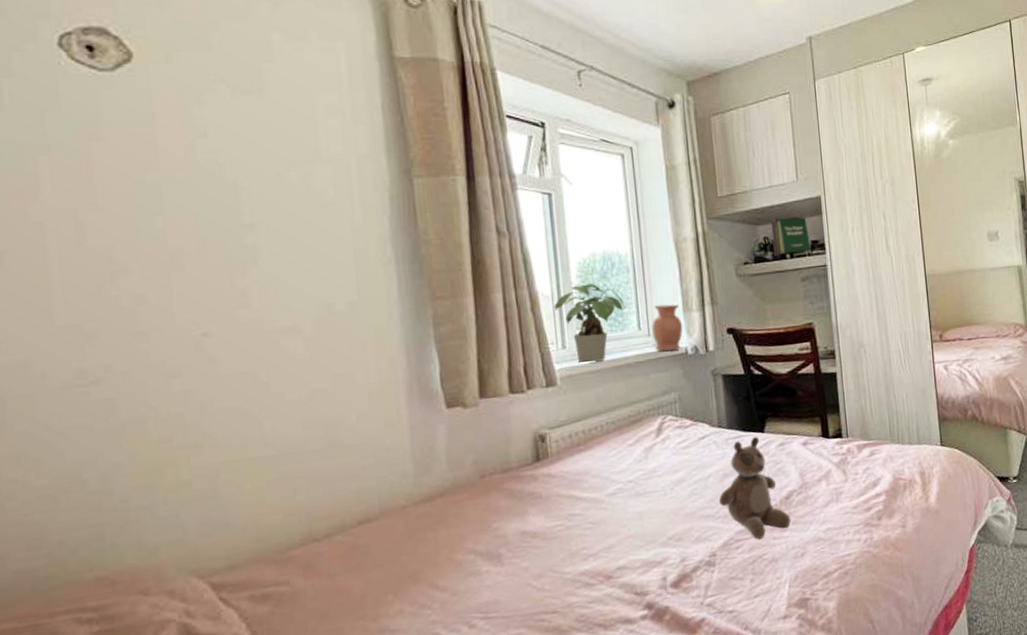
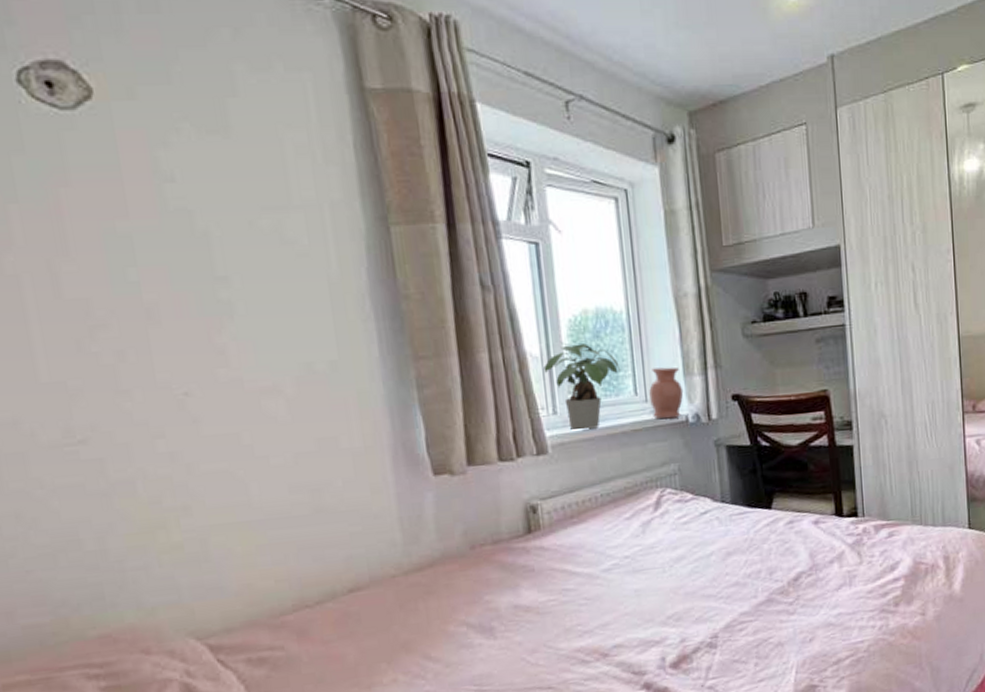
stuffed animal: present [718,436,791,539] -> none [721,512,800,622]
books: present [771,216,811,257] -> none [782,268,827,315]

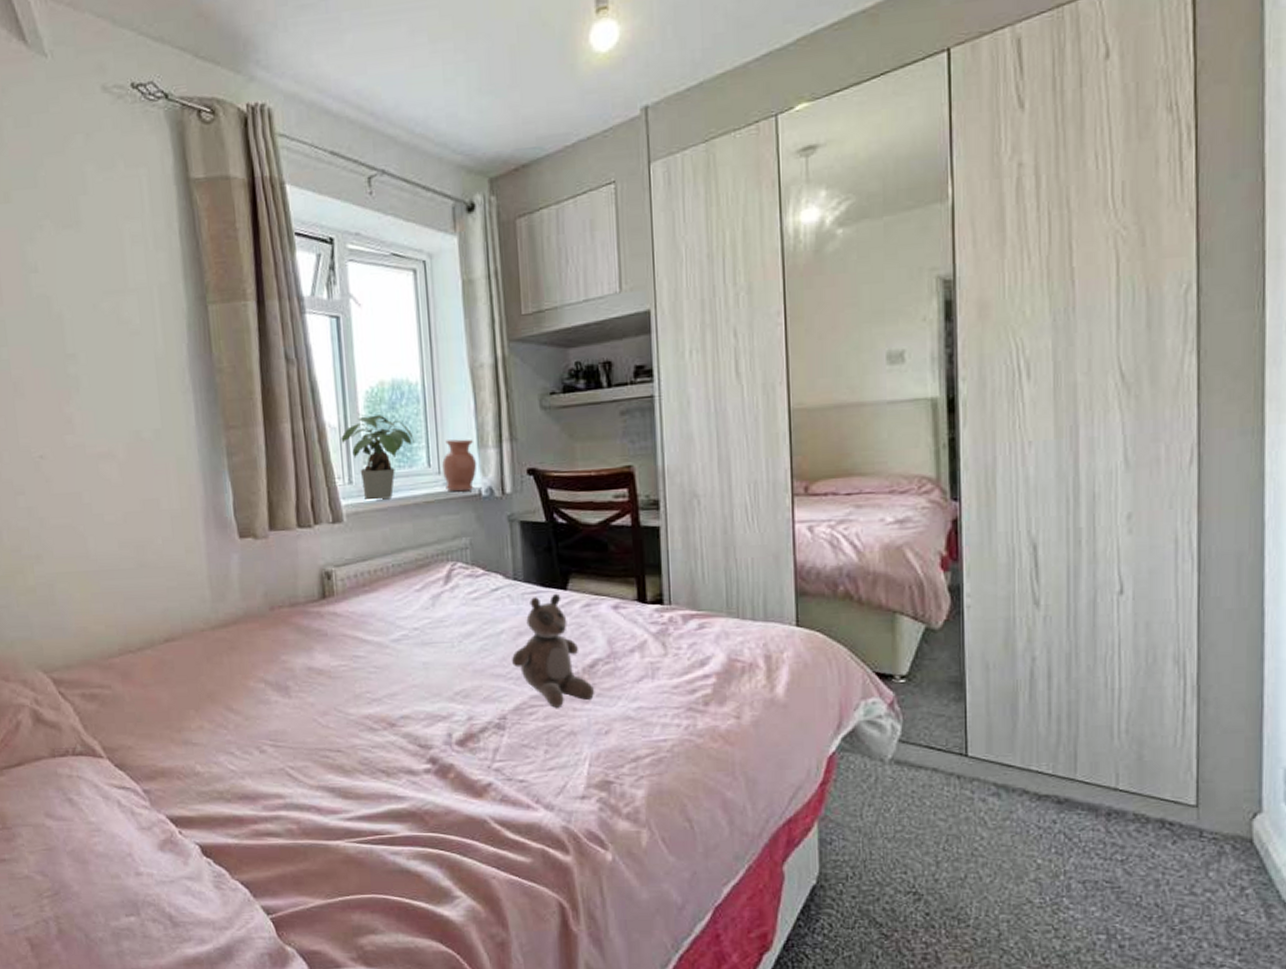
stuffed animal: none [721,512,800,622] -> present [511,593,595,708]

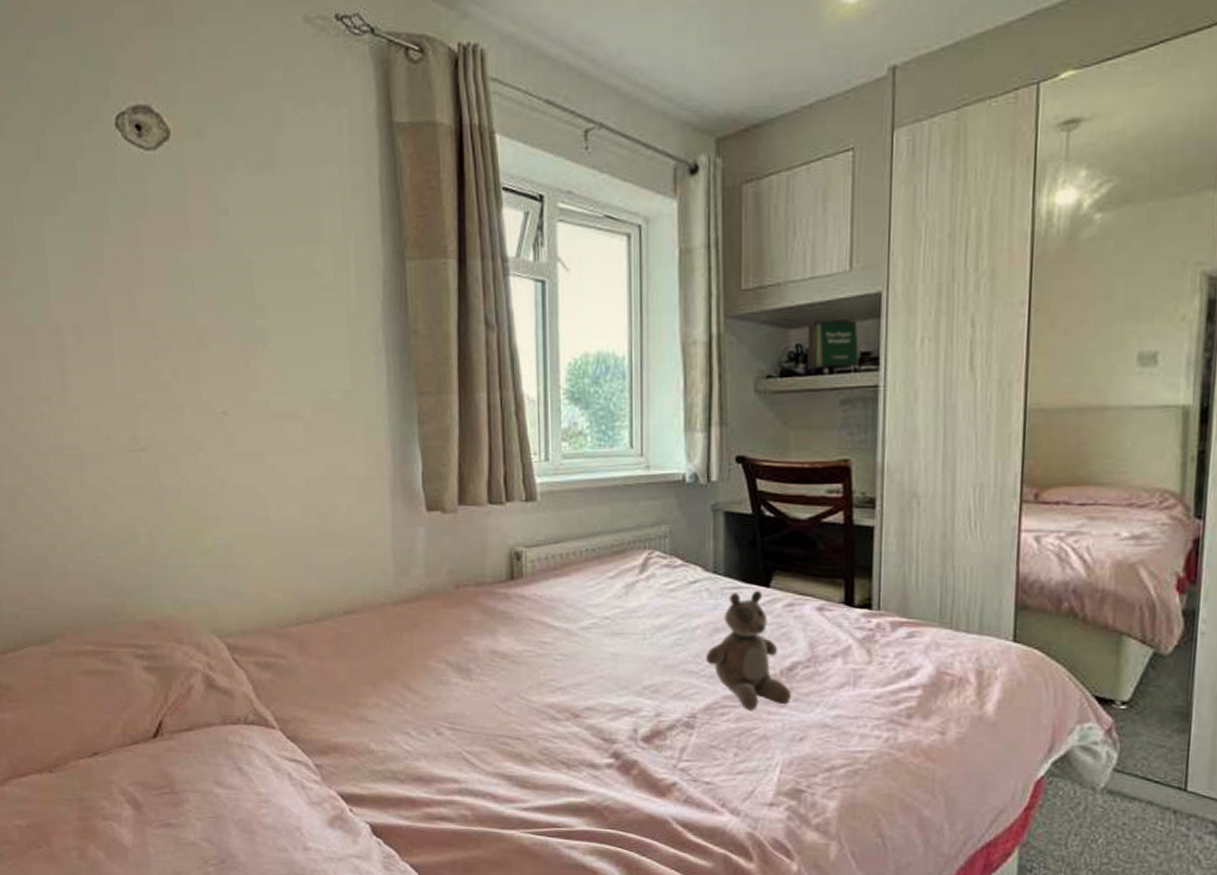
potted plant: present [341,415,414,500] -> none [539,389,617,480]
vase: present [442,439,477,492] -> none [646,420,683,476]
books: none [585,336,634,385] -> present [807,319,859,370]

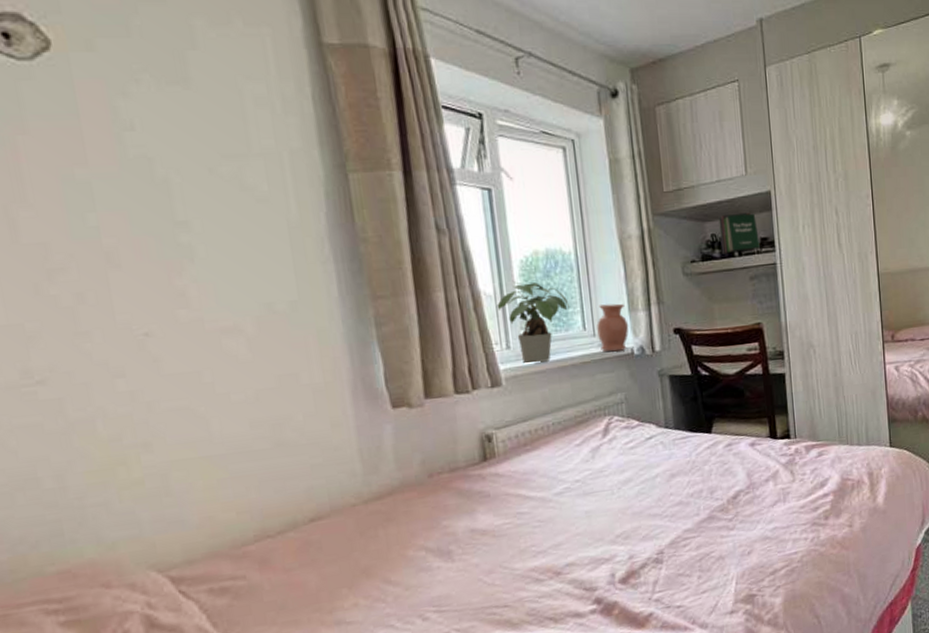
potted plant: none [539,389,617,480] -> present [497,282,569,364]
vase: none [646,420,683,476] -> present [597,303,629,352]
stuffed animal: present [705,590,792,710] -> none [665,436,738,538]

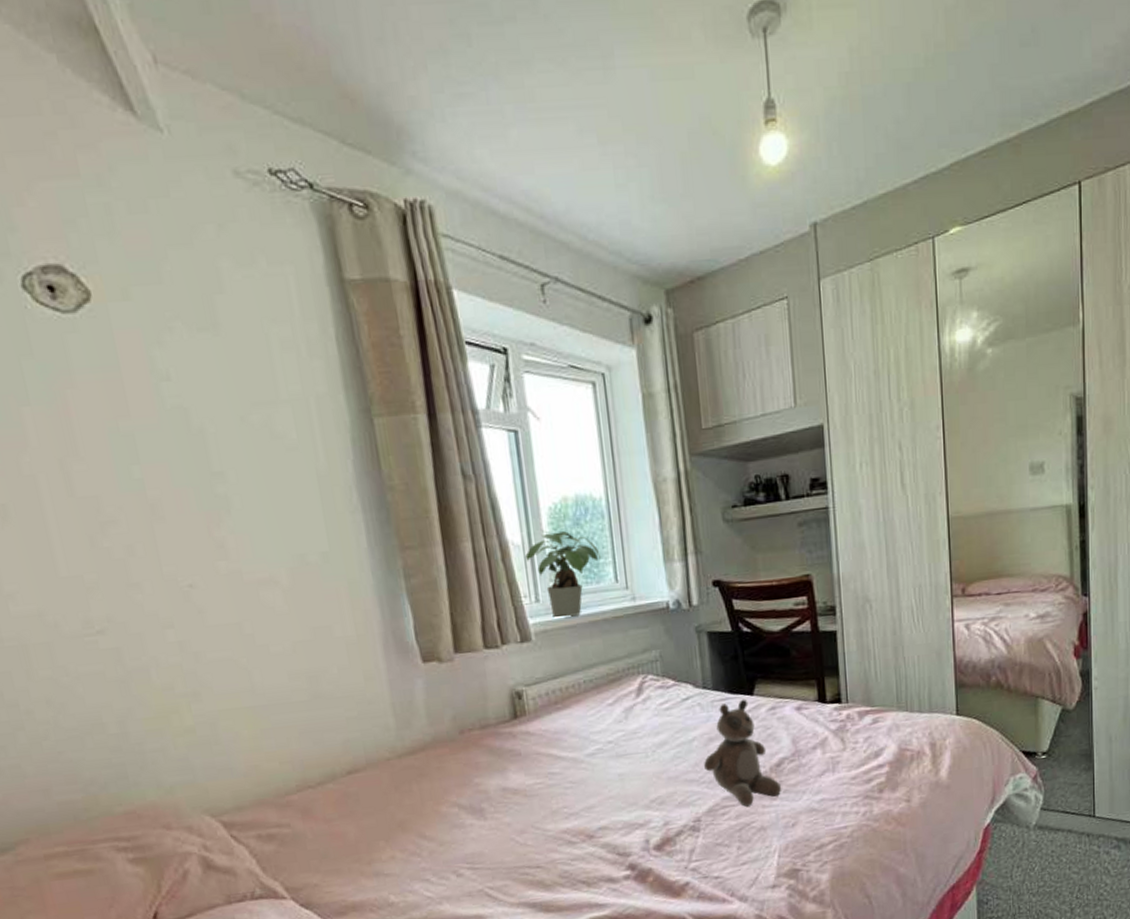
vase: present [597,303,629,352] -> none [629,553,664,606]
stuffed animal: none [665,436,738,538] -> present [703,698,782,807]
books: present [718,212,760,254] -> none [763,450,810,498]

